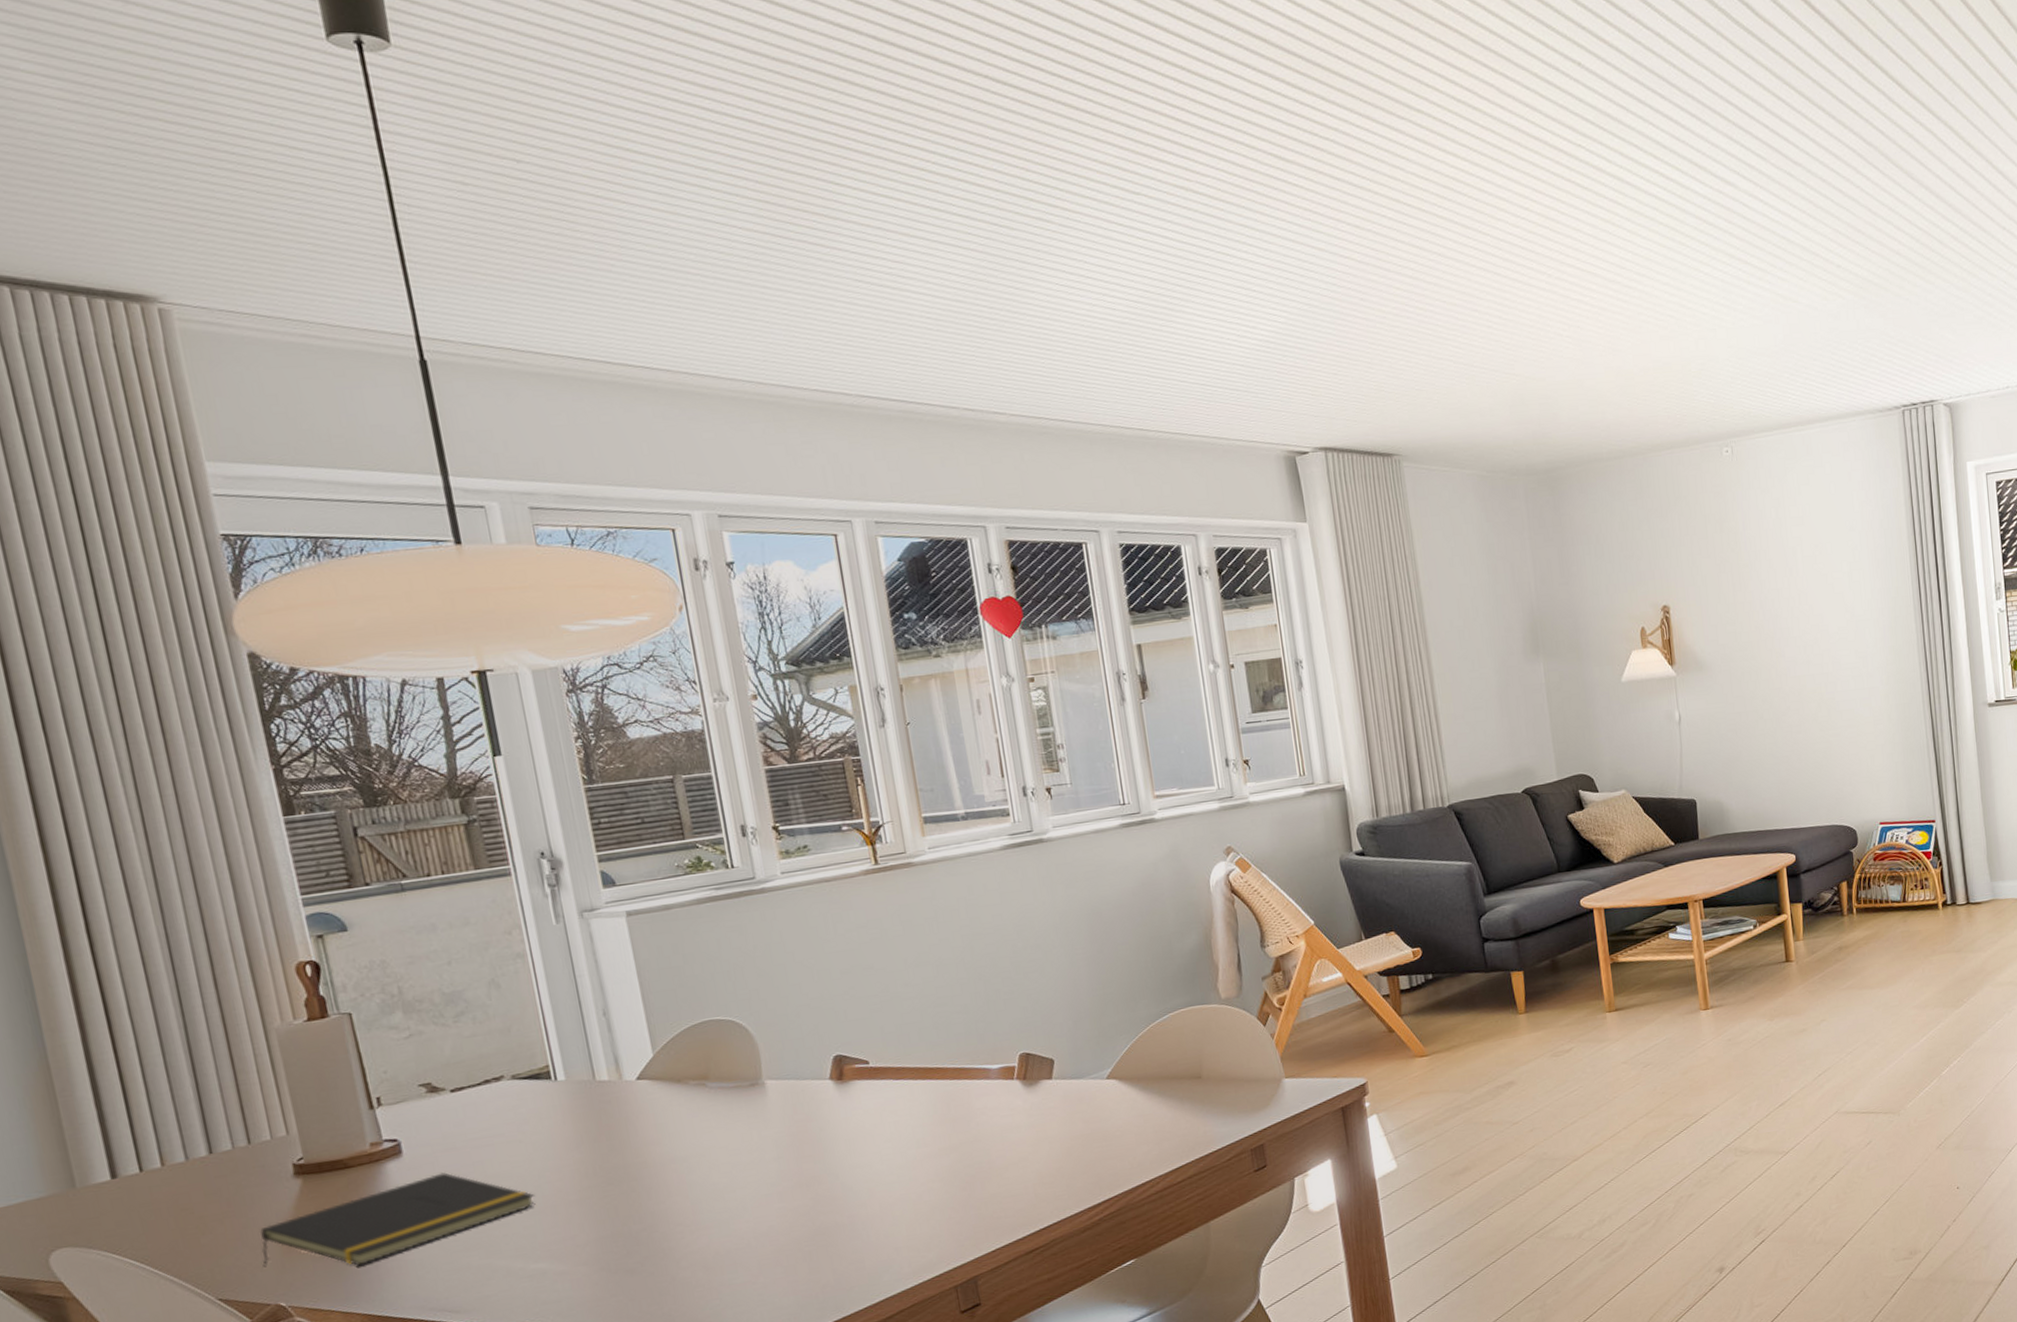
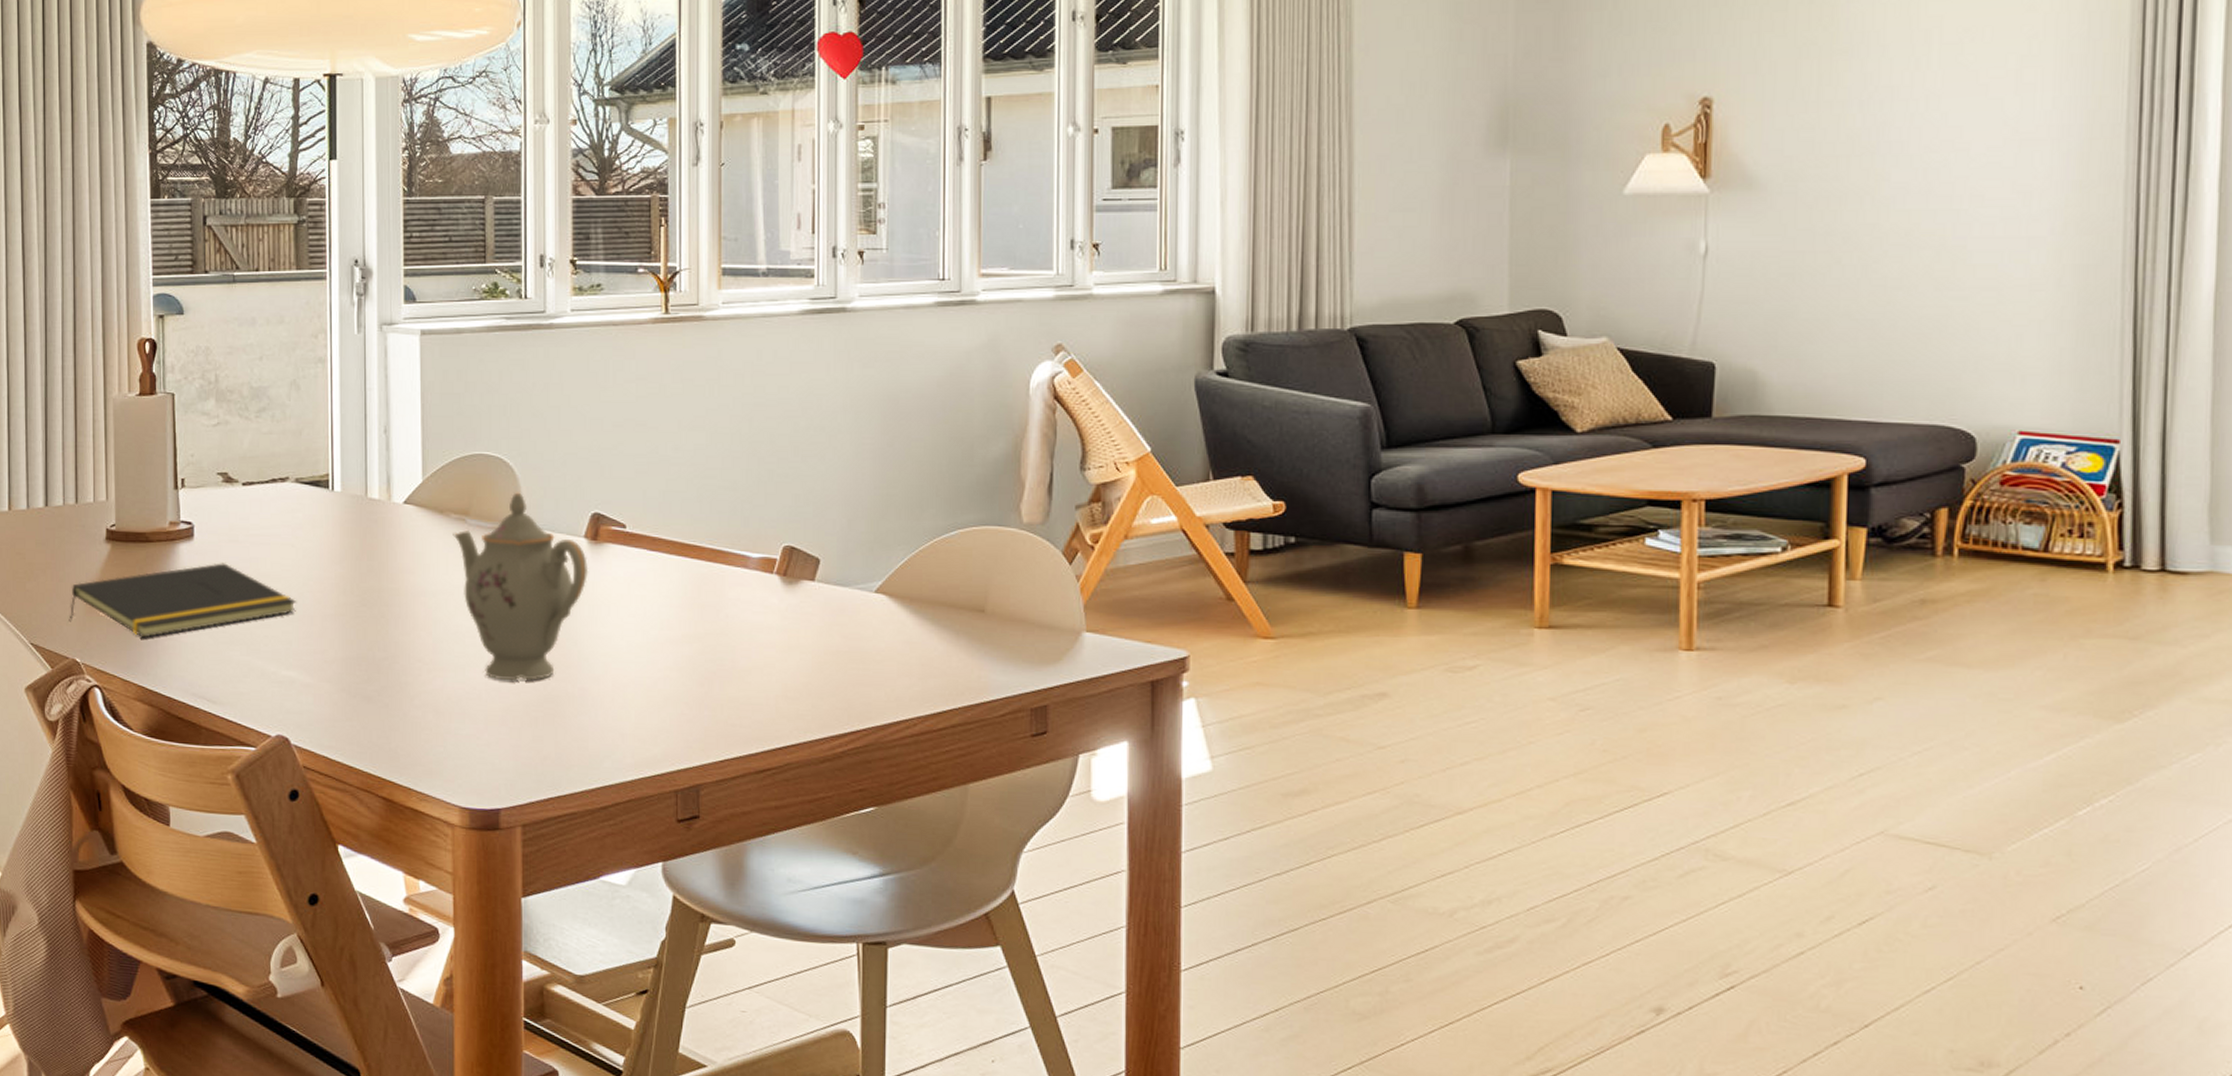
teapot: none [694,1049,840,1226] -> present [453,492,589,681]

